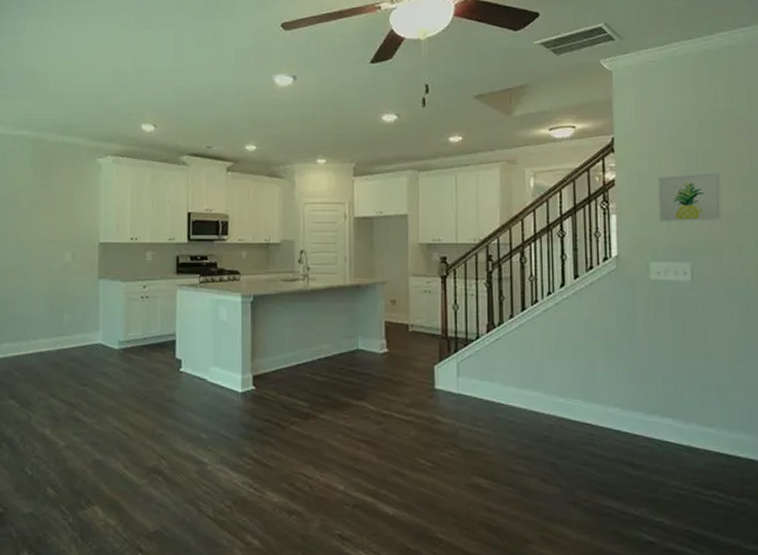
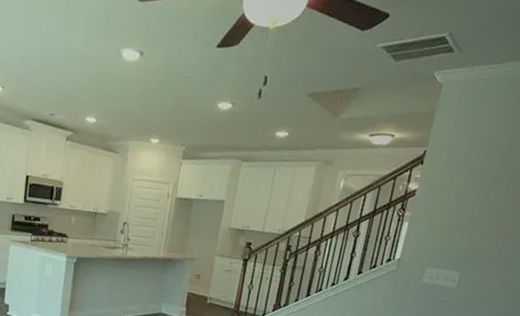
wall art: present [658,173,722,222] -> none [445,192,511,238]

